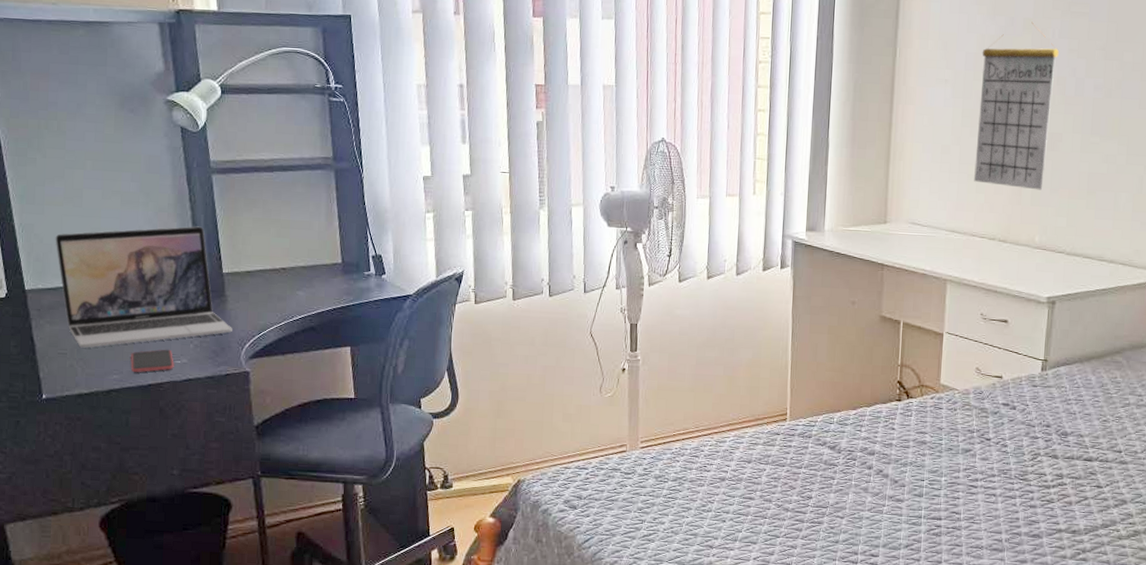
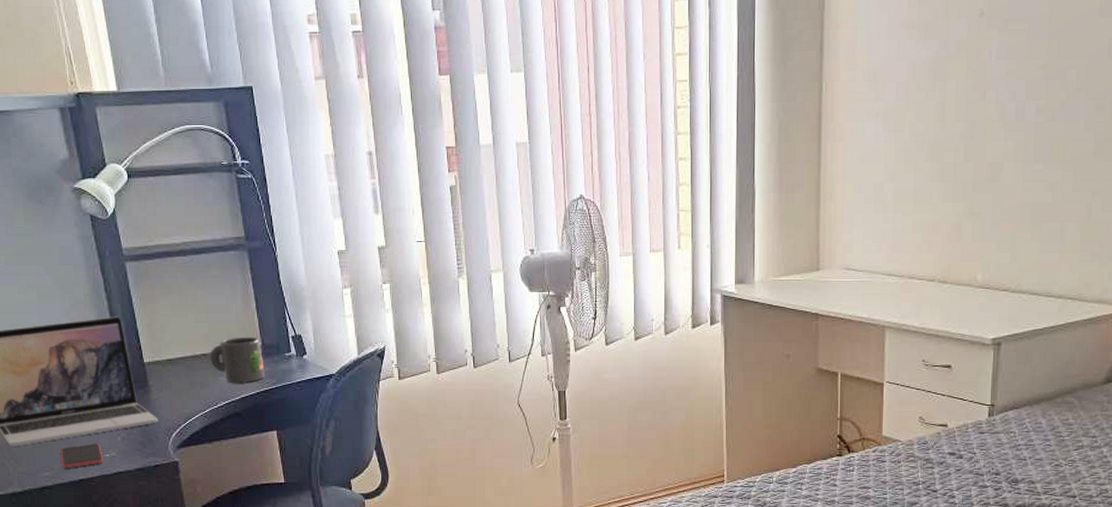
mug: none [289,253,343,298] -> present [210,337,265,382]
calendar: present [974,22,1060,190] -> none [910,43,998,225]

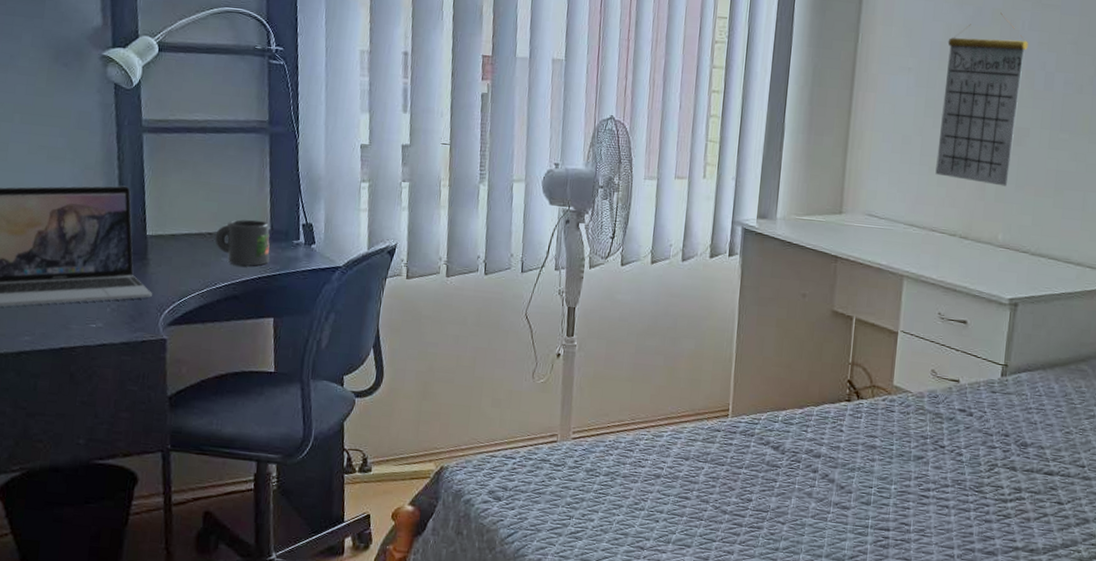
smartphone: present [60,443,104,468] -> none [43,311,89,335]
calendar: none [910,43,998,225] -> present [935,12,1029,187]

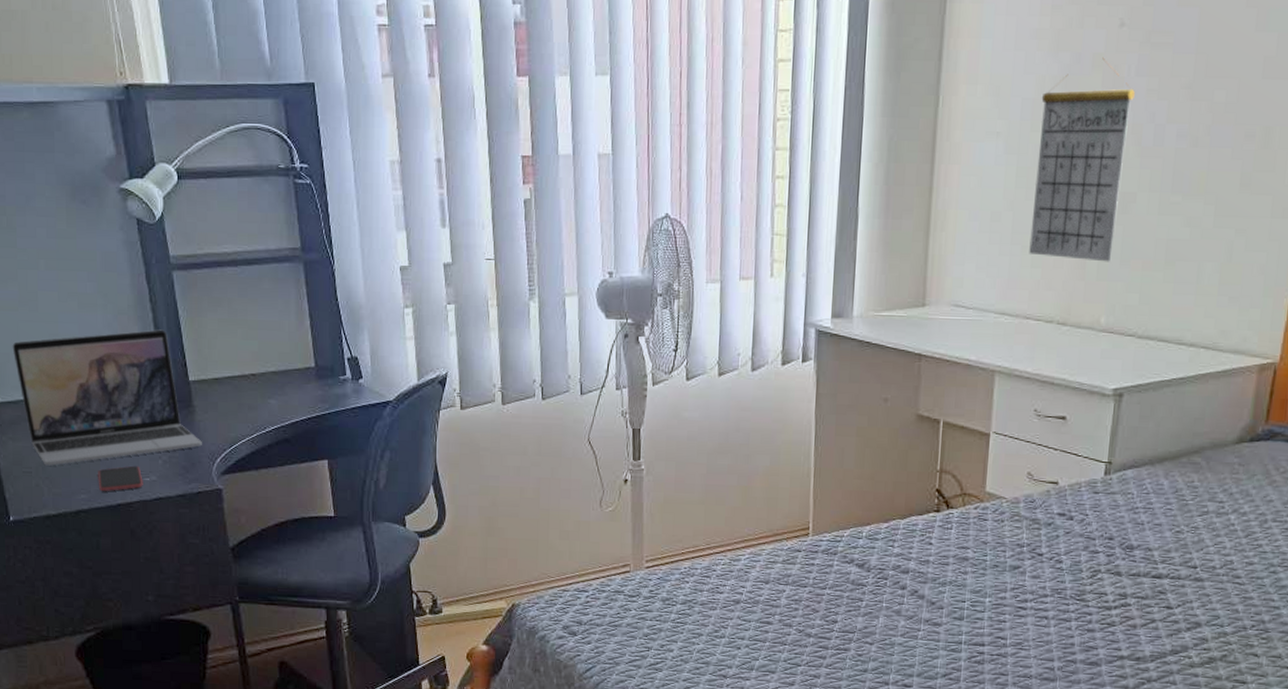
smartphone: none [43,311,89,335] -> present [98,465,143,491]
mug: present [215,219,270,266] -> none [259,356,317,406]

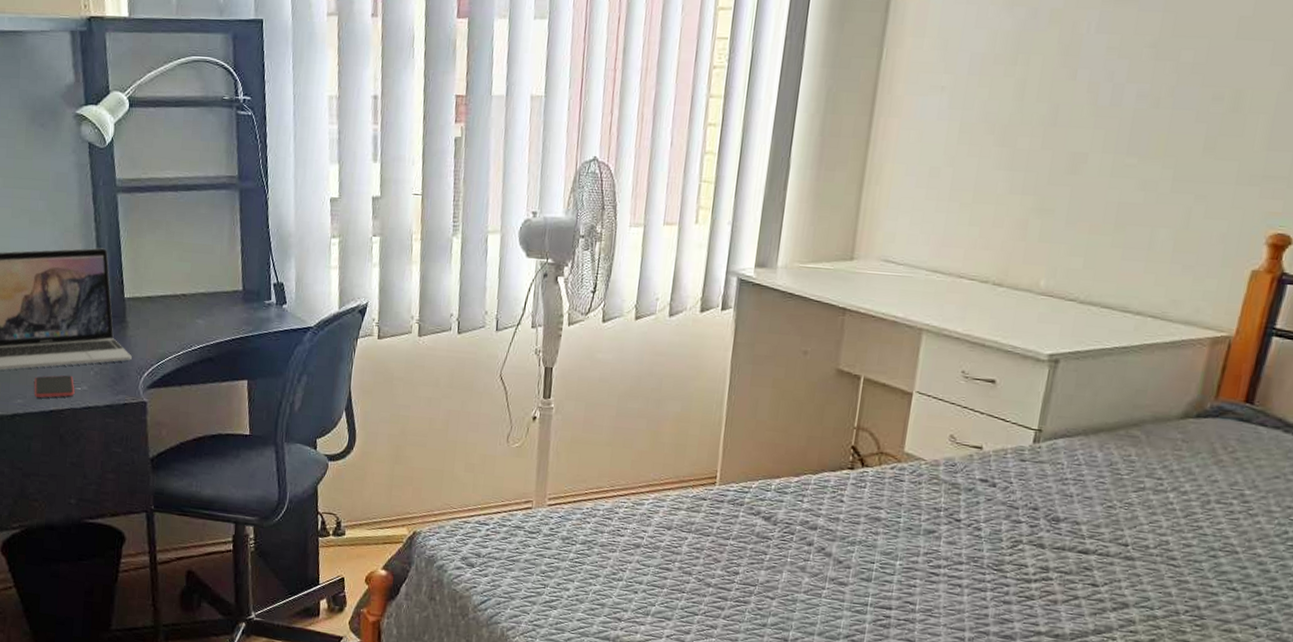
calendar: present [1029,57,1136,262] -> none [967,13,1095,224]

